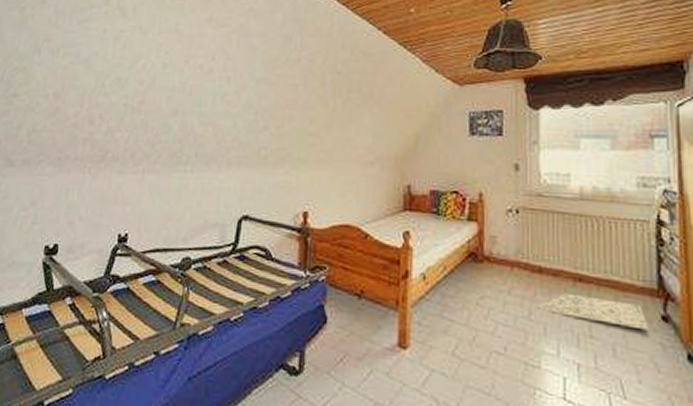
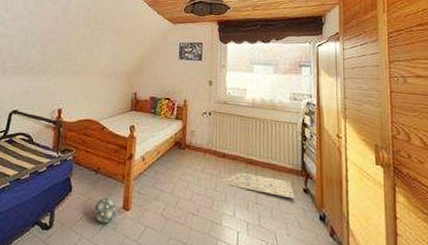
ball: none [359,331,390,367] -> present [94,197,117,224]

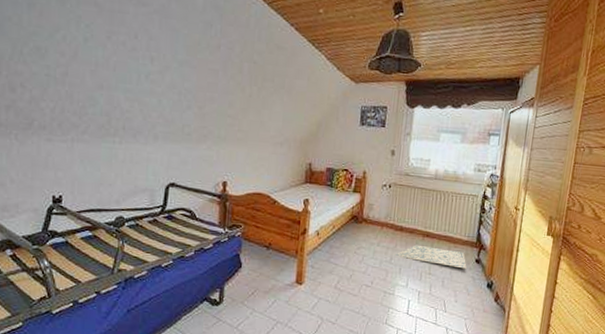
ball: present [94,197,117,224] -> none [266,272,290,298]

